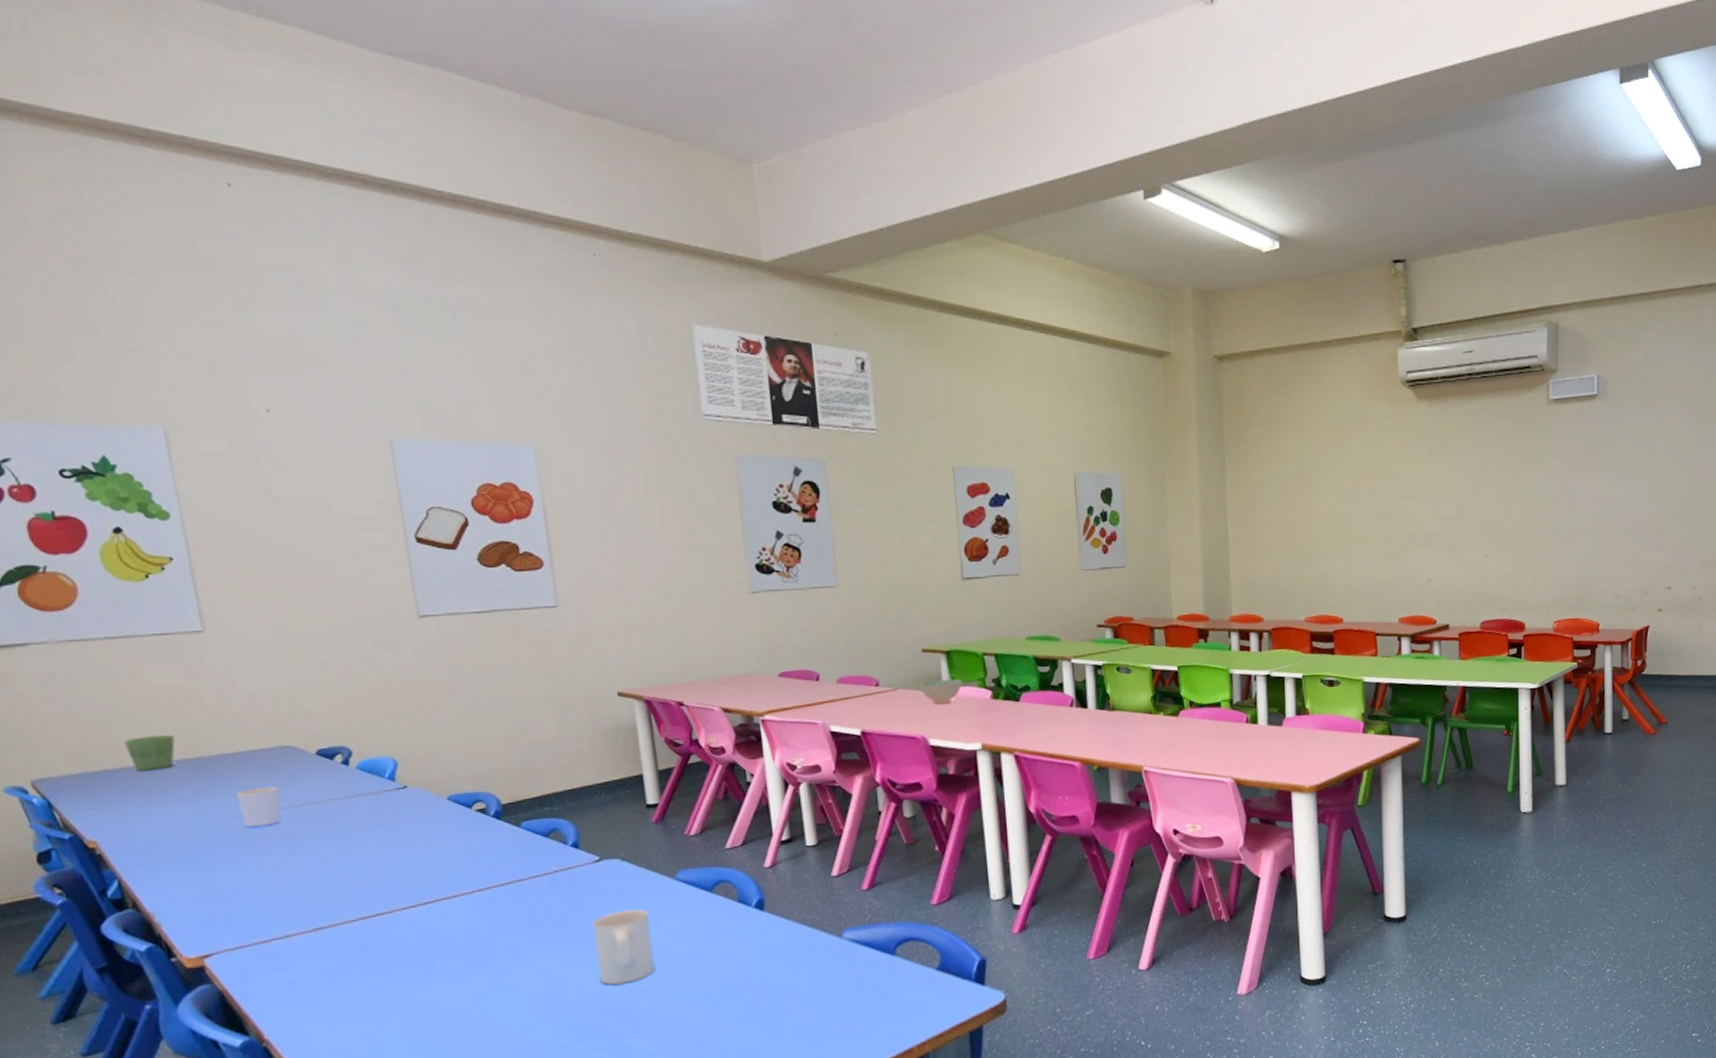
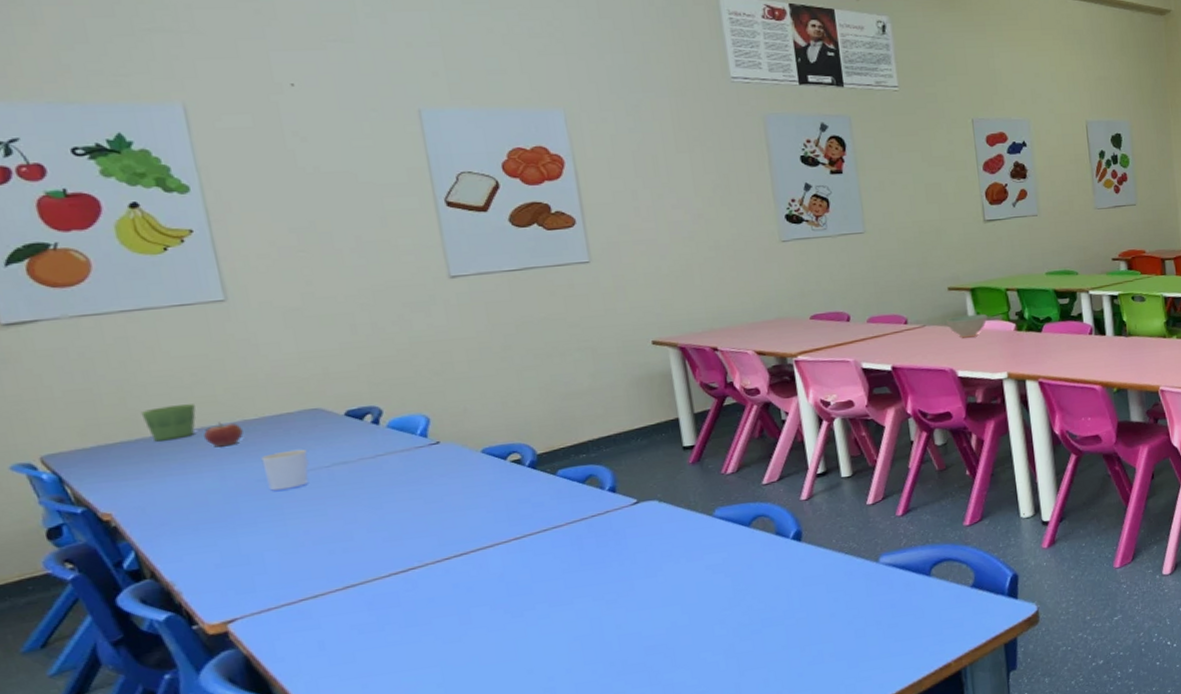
apple: none [182,755,220,780] -> present [204,422,244,447]
cup: present [592,909,656,985] -> none [631,547,695,623]

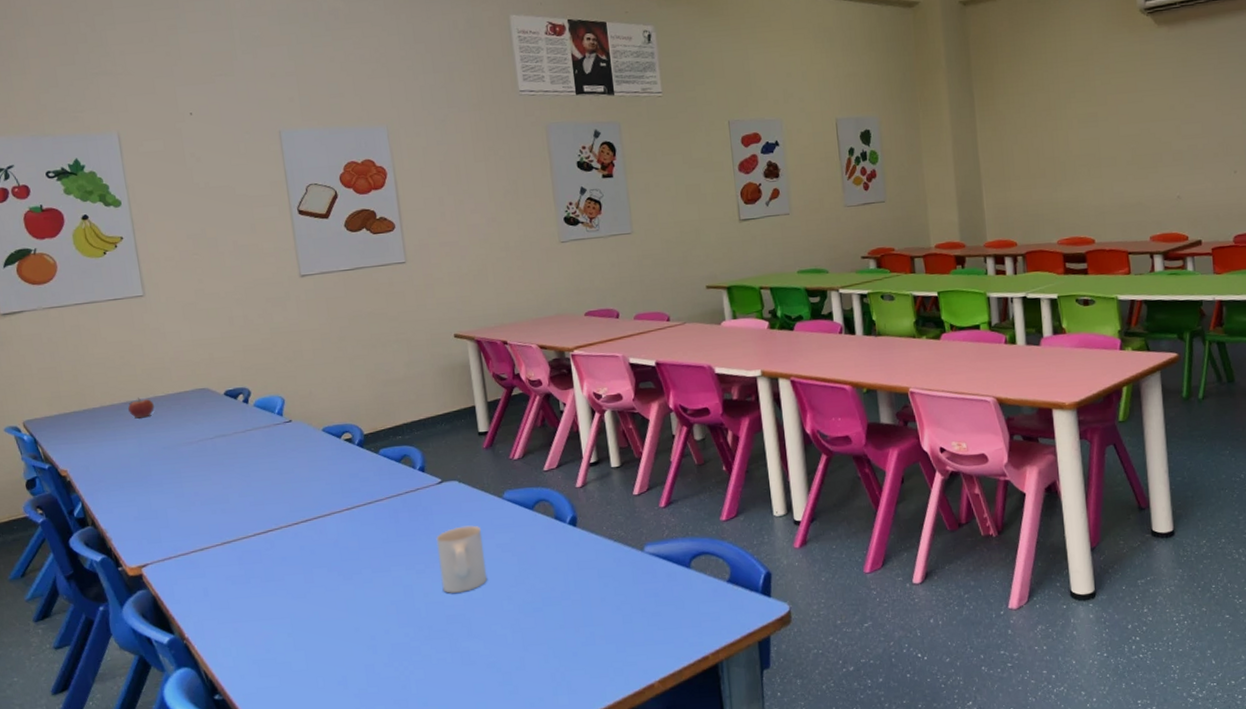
cup: present [140,404,196,443] -> none [87,382,123,413]
cup: present [261,449,310,491] -> none [166,422,199,458]
cup: none [631,547,695,623] -> present [436,525,488,593]
bowl: present [945,314,988,338] -> none [704,312,743,336]

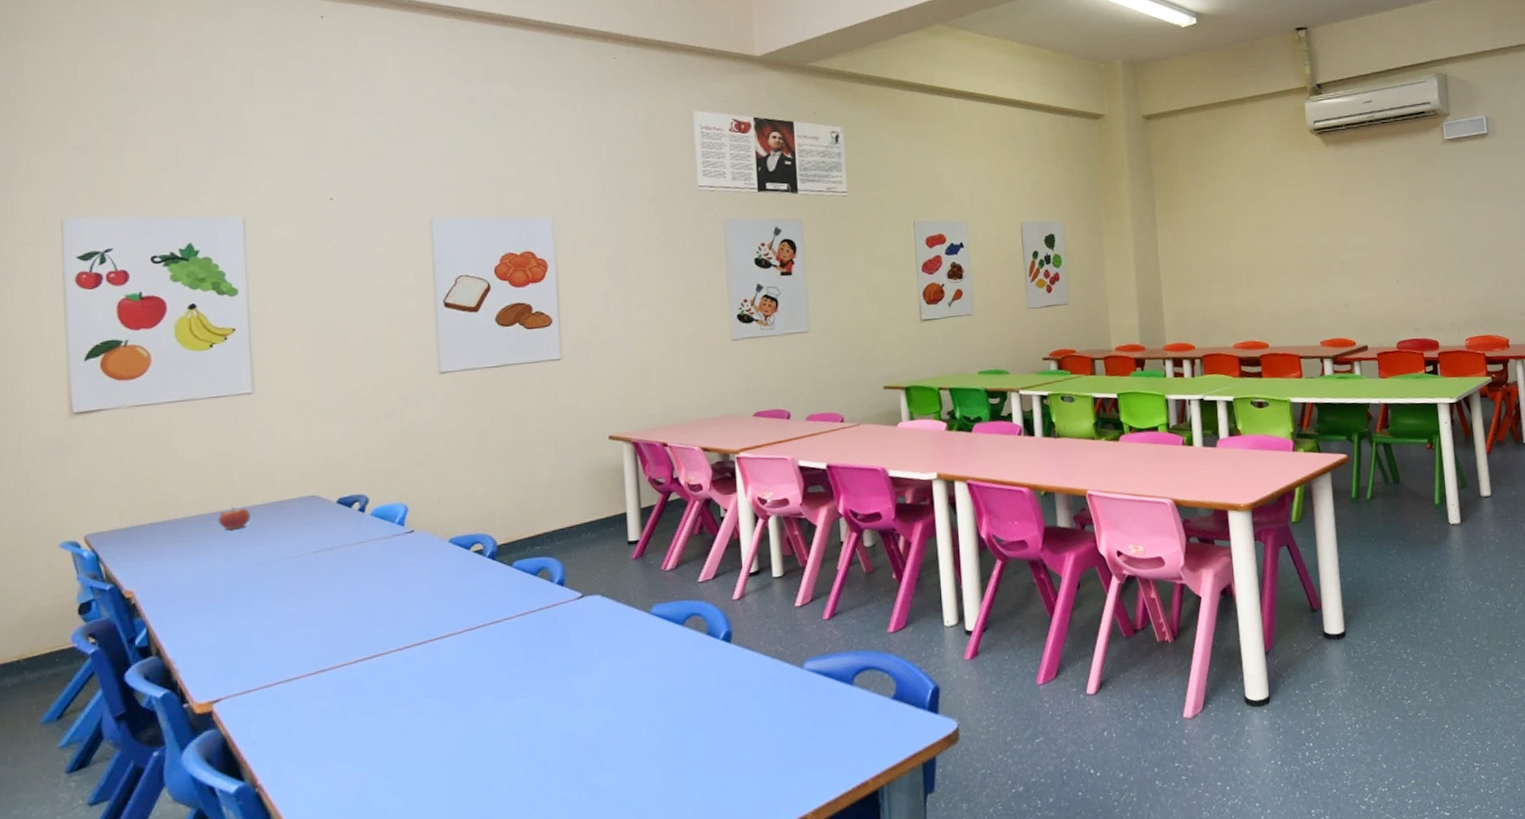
cup: present [436,525,488,593] -> none [571,644,627,722]

